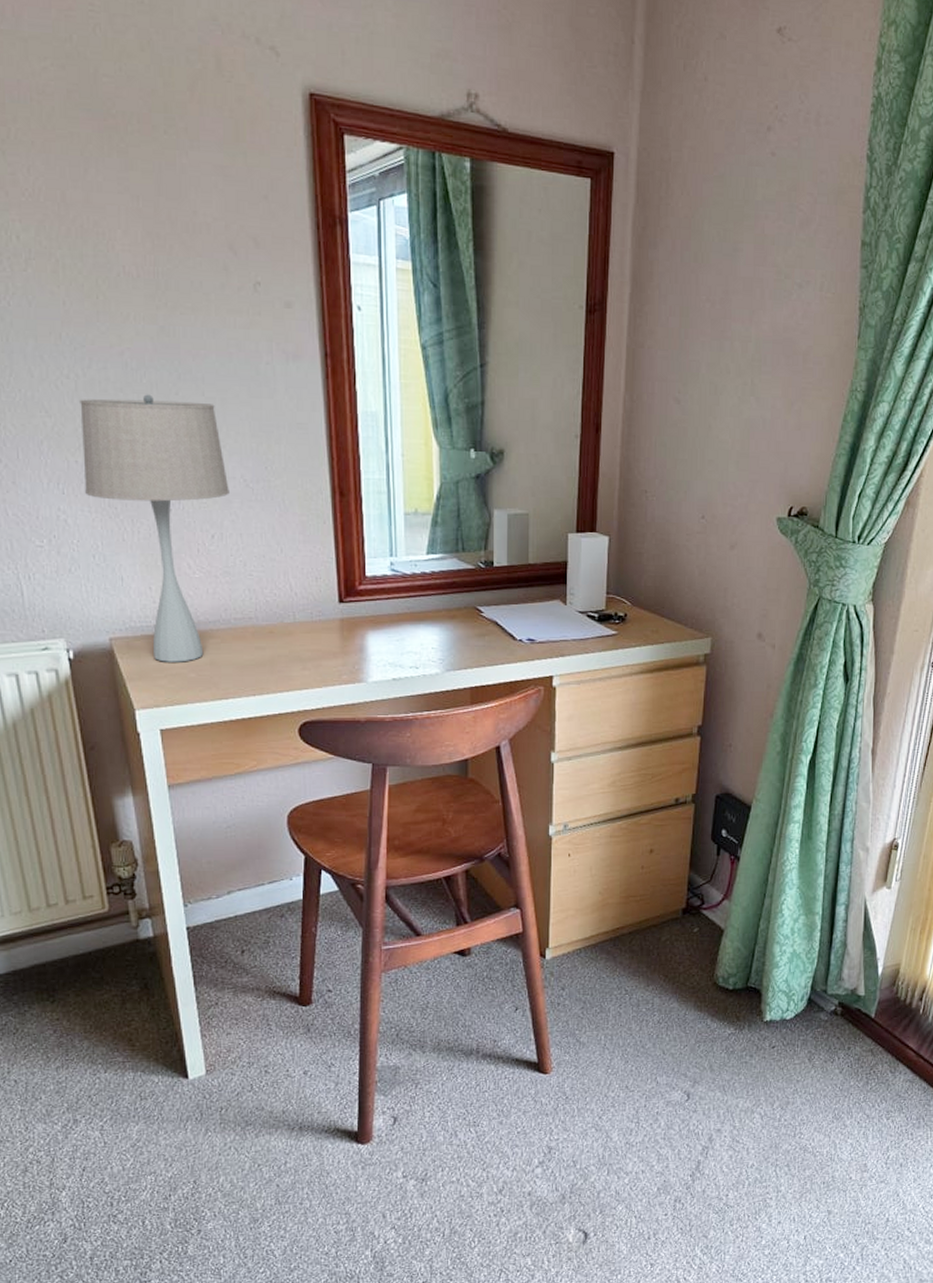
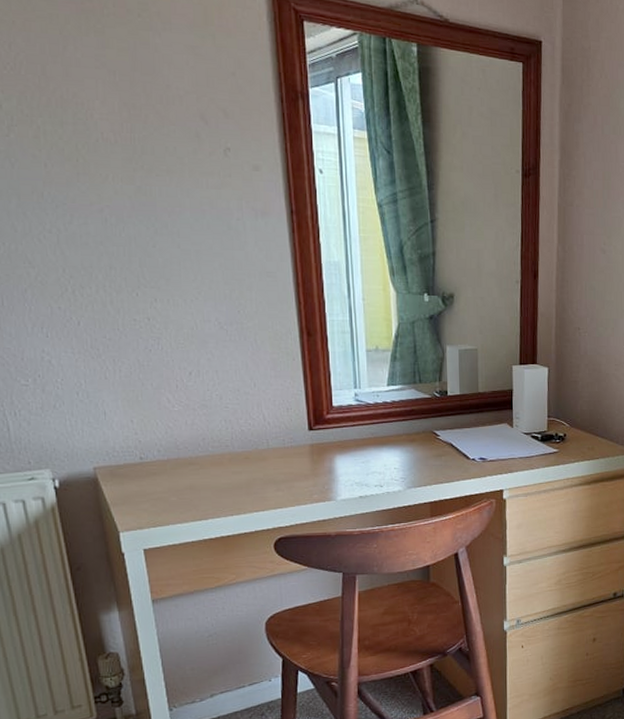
table lamp: present [80,394,229,662] -> none [62,247,205,488]

